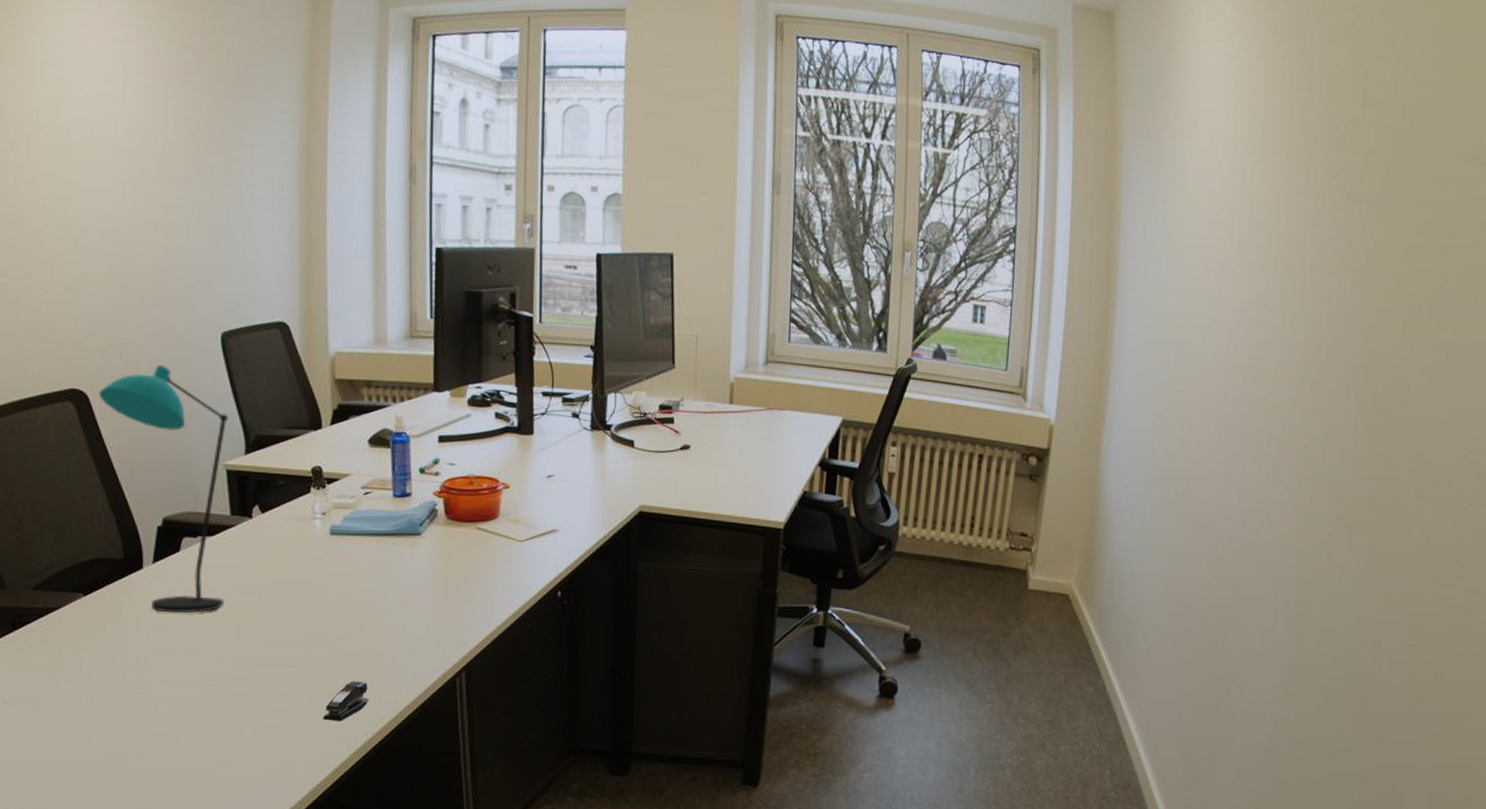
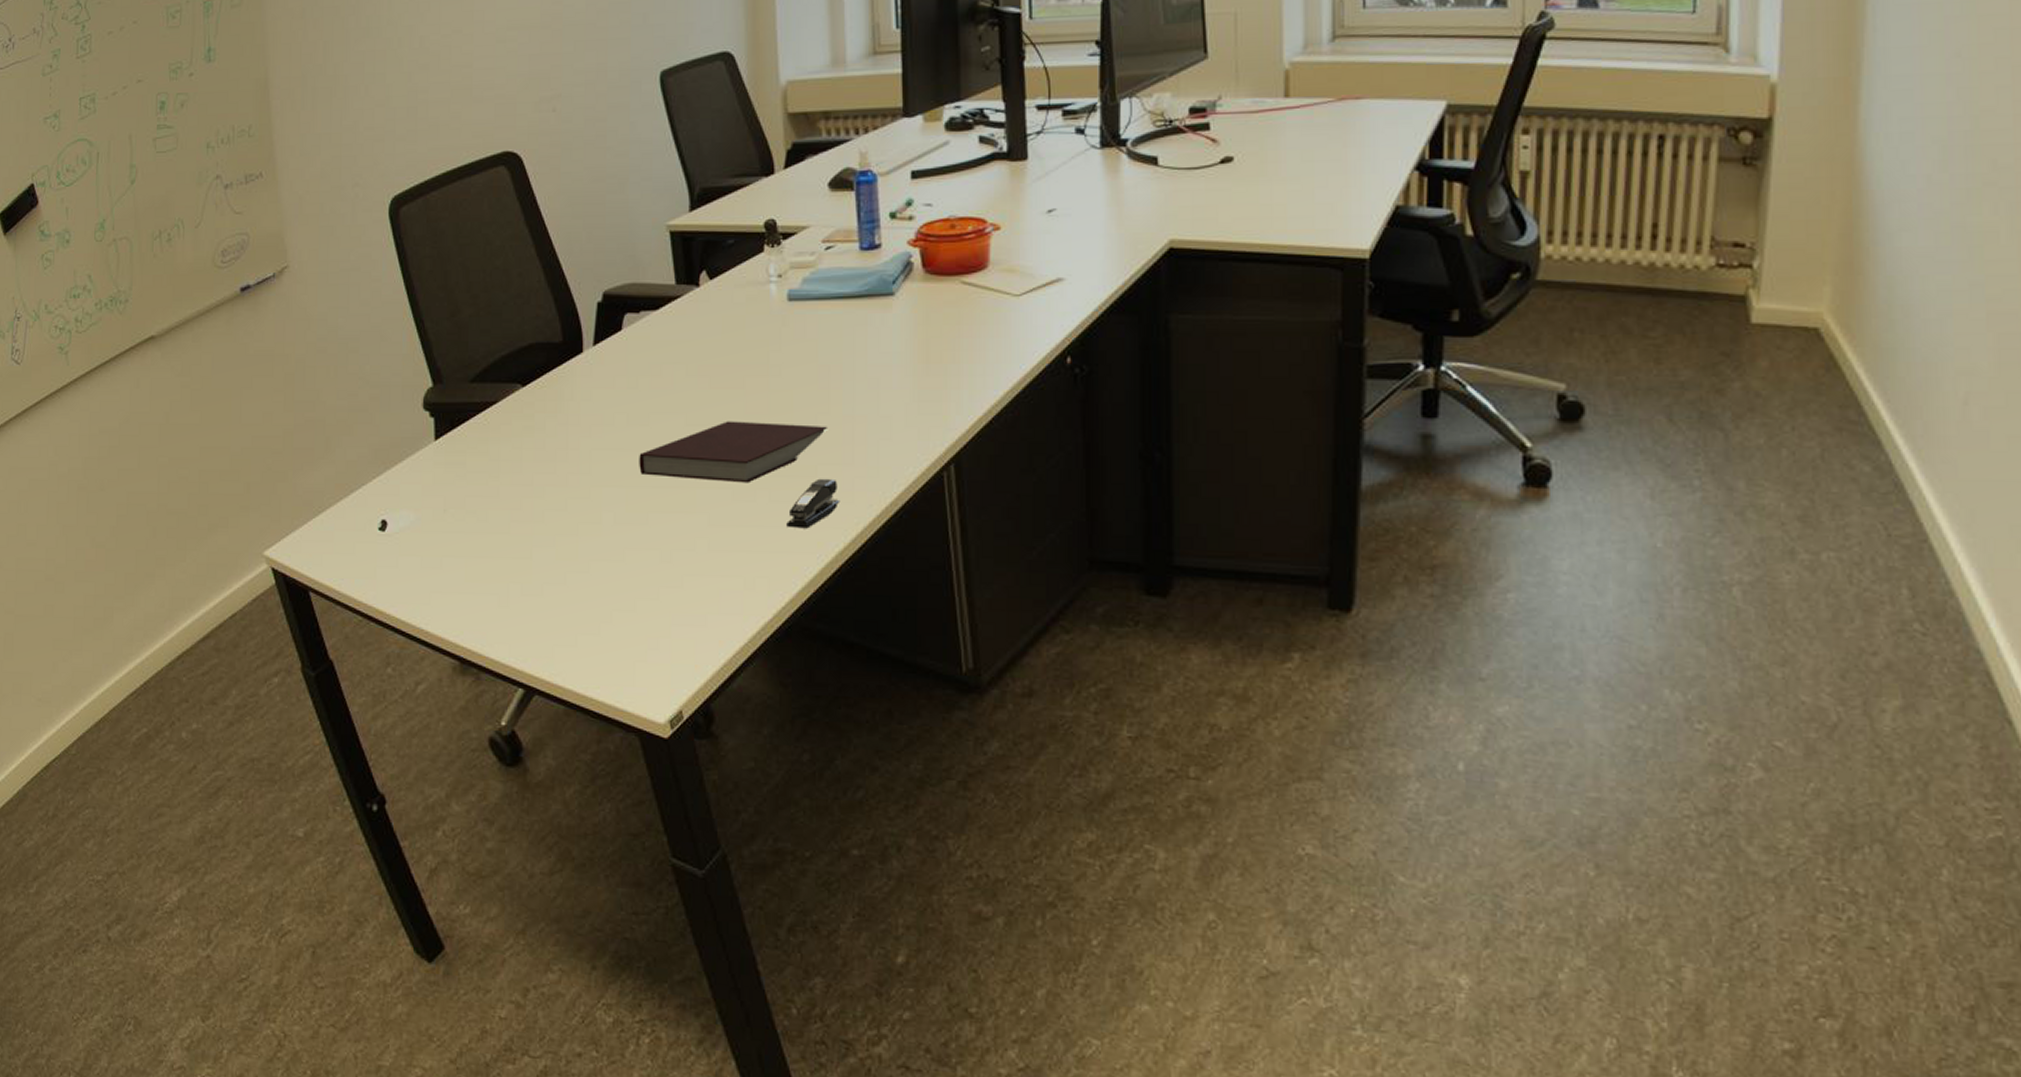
desk lamp: present [98,364,228,614] -> none [533,115,671,403]
notebook: none [193,631,362,684] -> present [639,421,828,483]

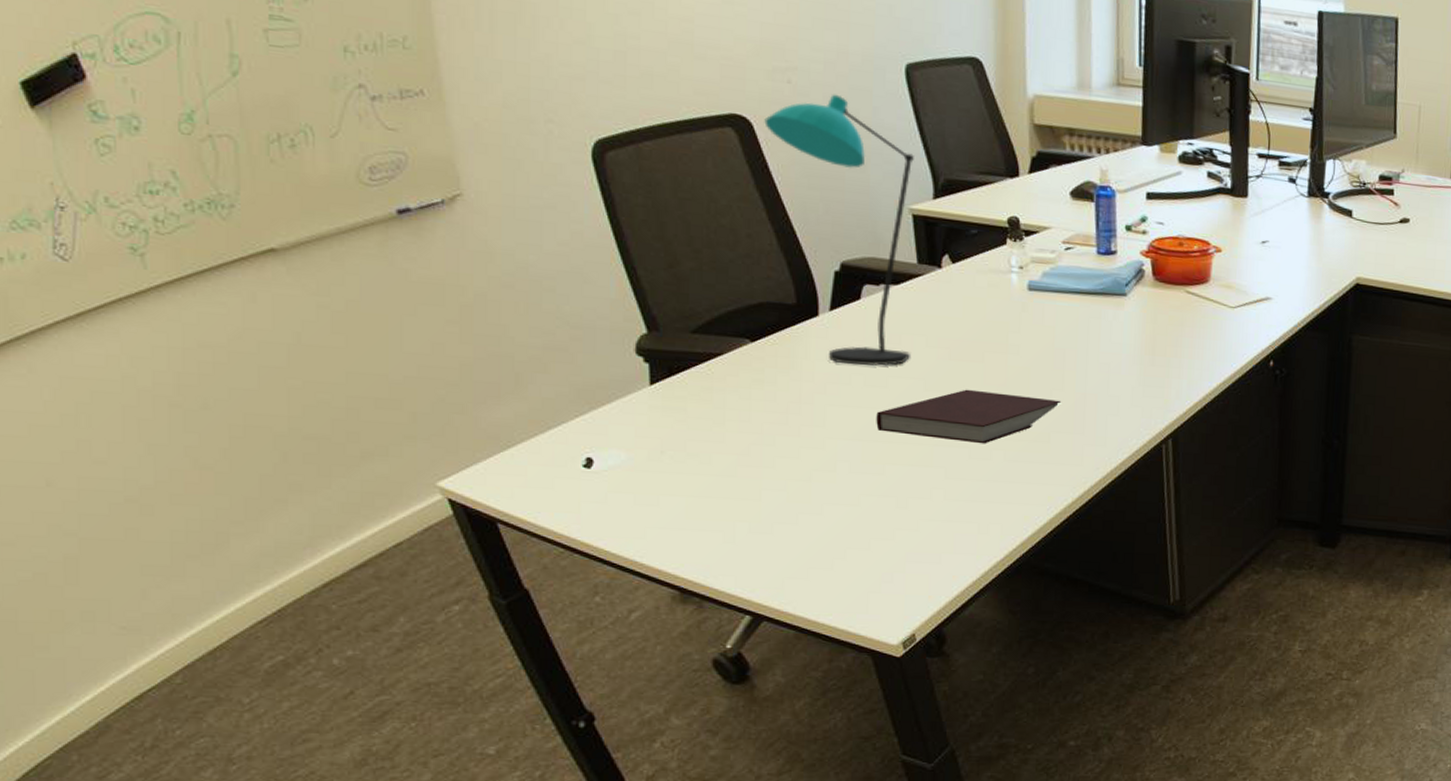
desk lamp: none [533,115,671,403] -> present [764,94,914,366]
stapler: present [786,478,840,529] -> none [1020,443,1070,485]

